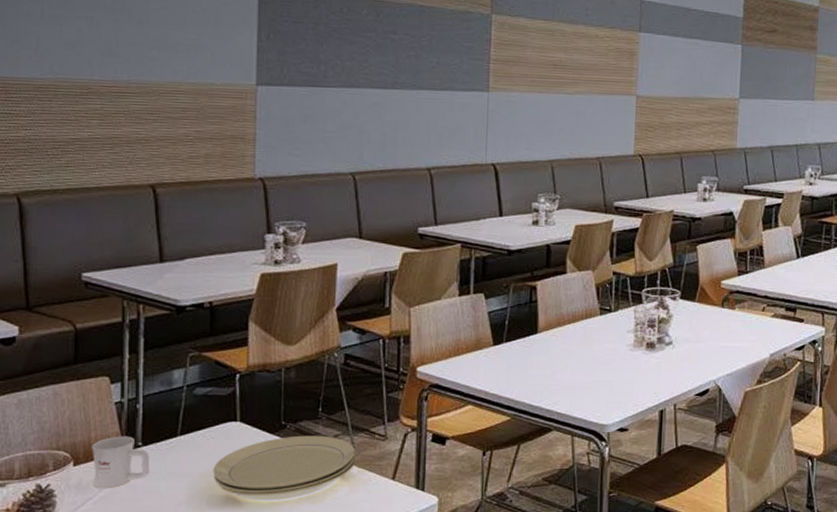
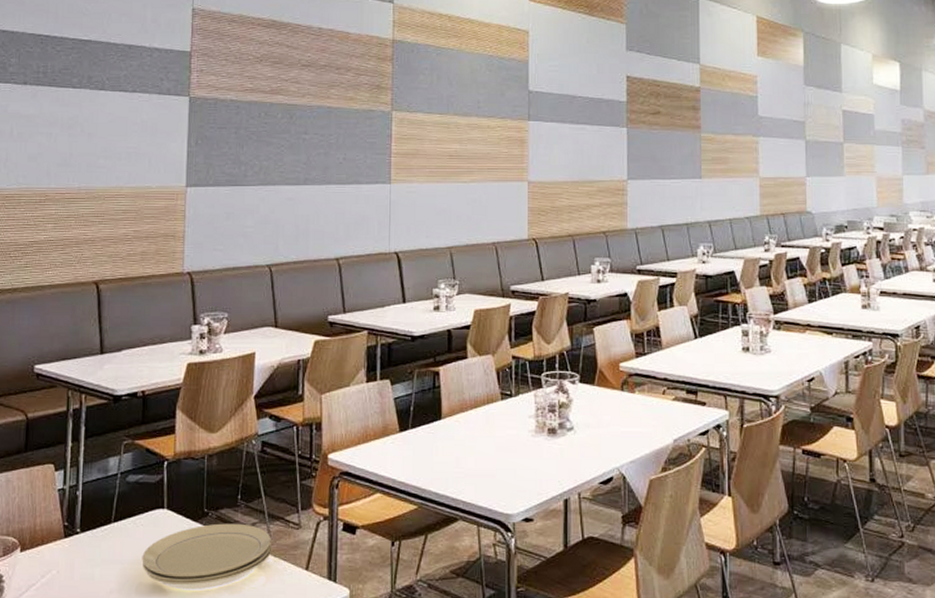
mug: present [91,436,150,489] -> none [36,522,87,576]

